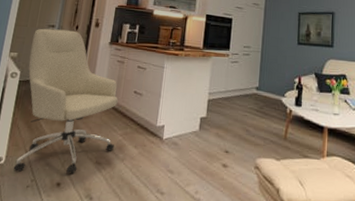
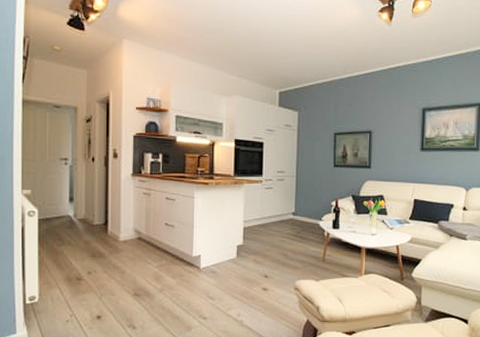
chair: present [13,28,118,174] -> none [45,162,151,308]

